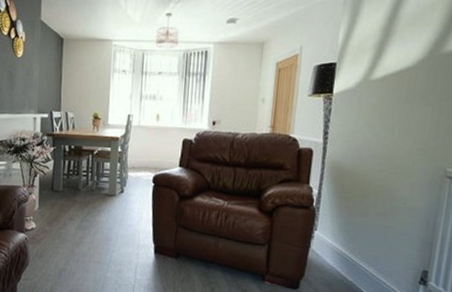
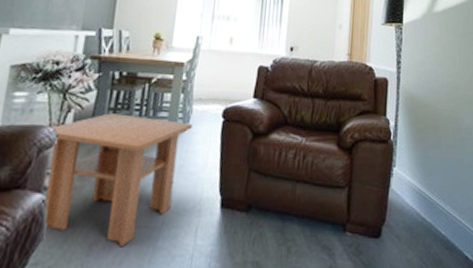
coffee table: none [26,178,129,275] -> present [42,113,193,247]

